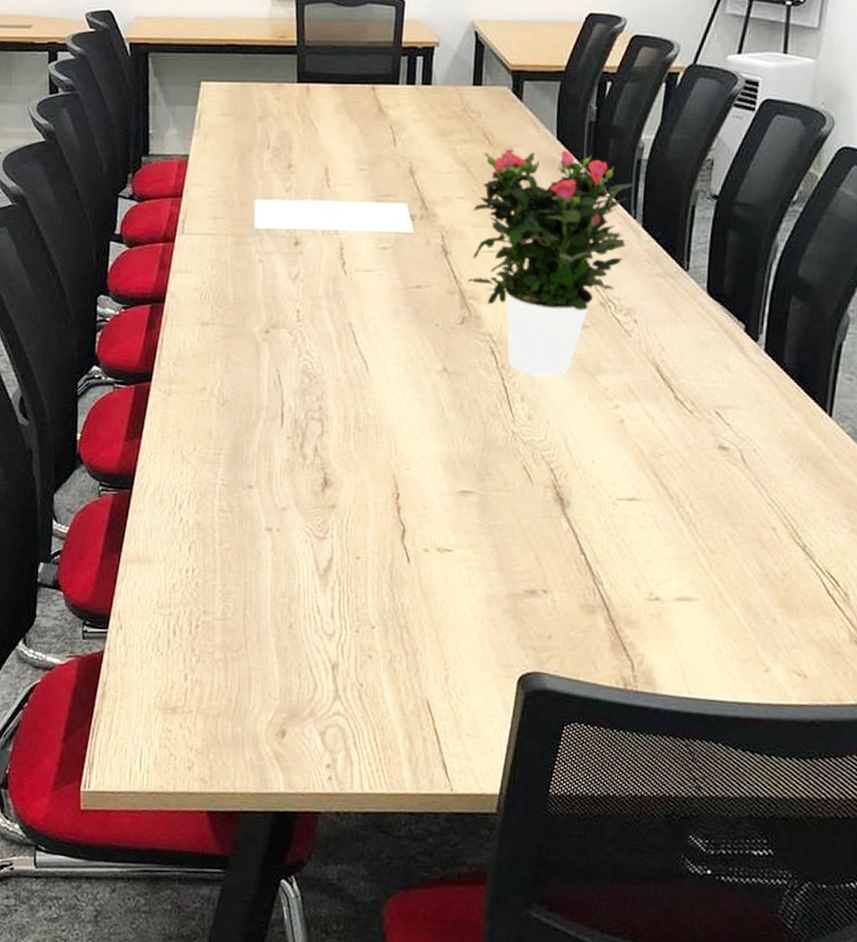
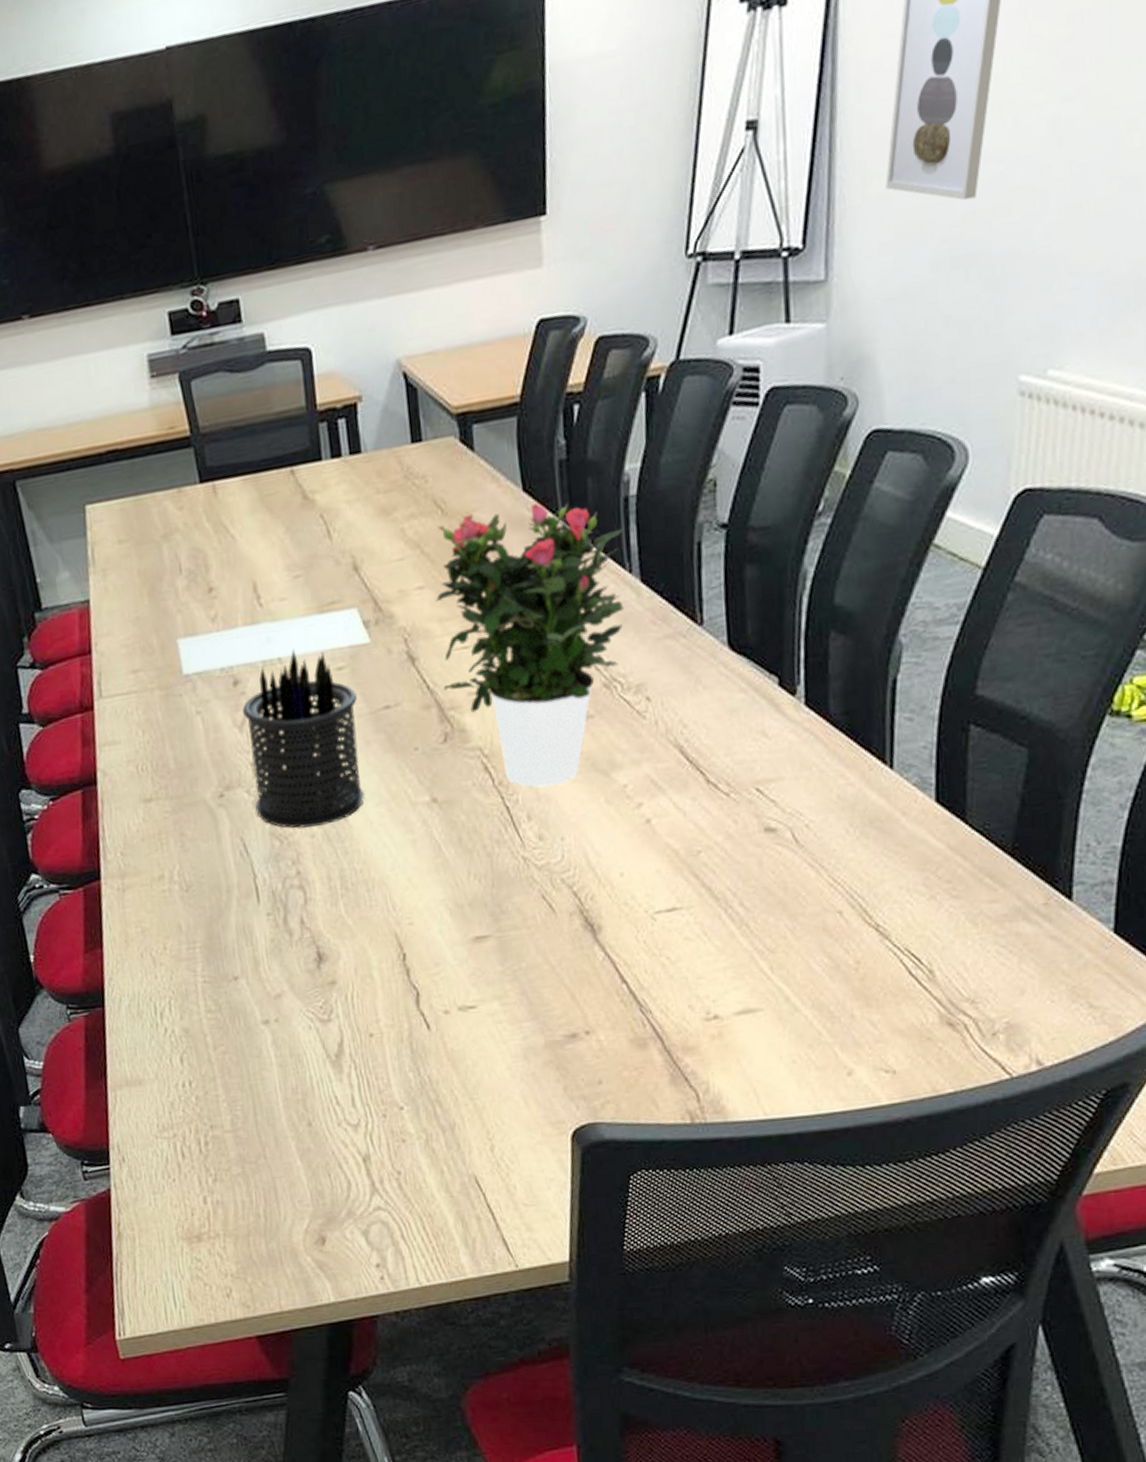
pen holder: none [294,226,395,373] -> present [243,649,364,829]

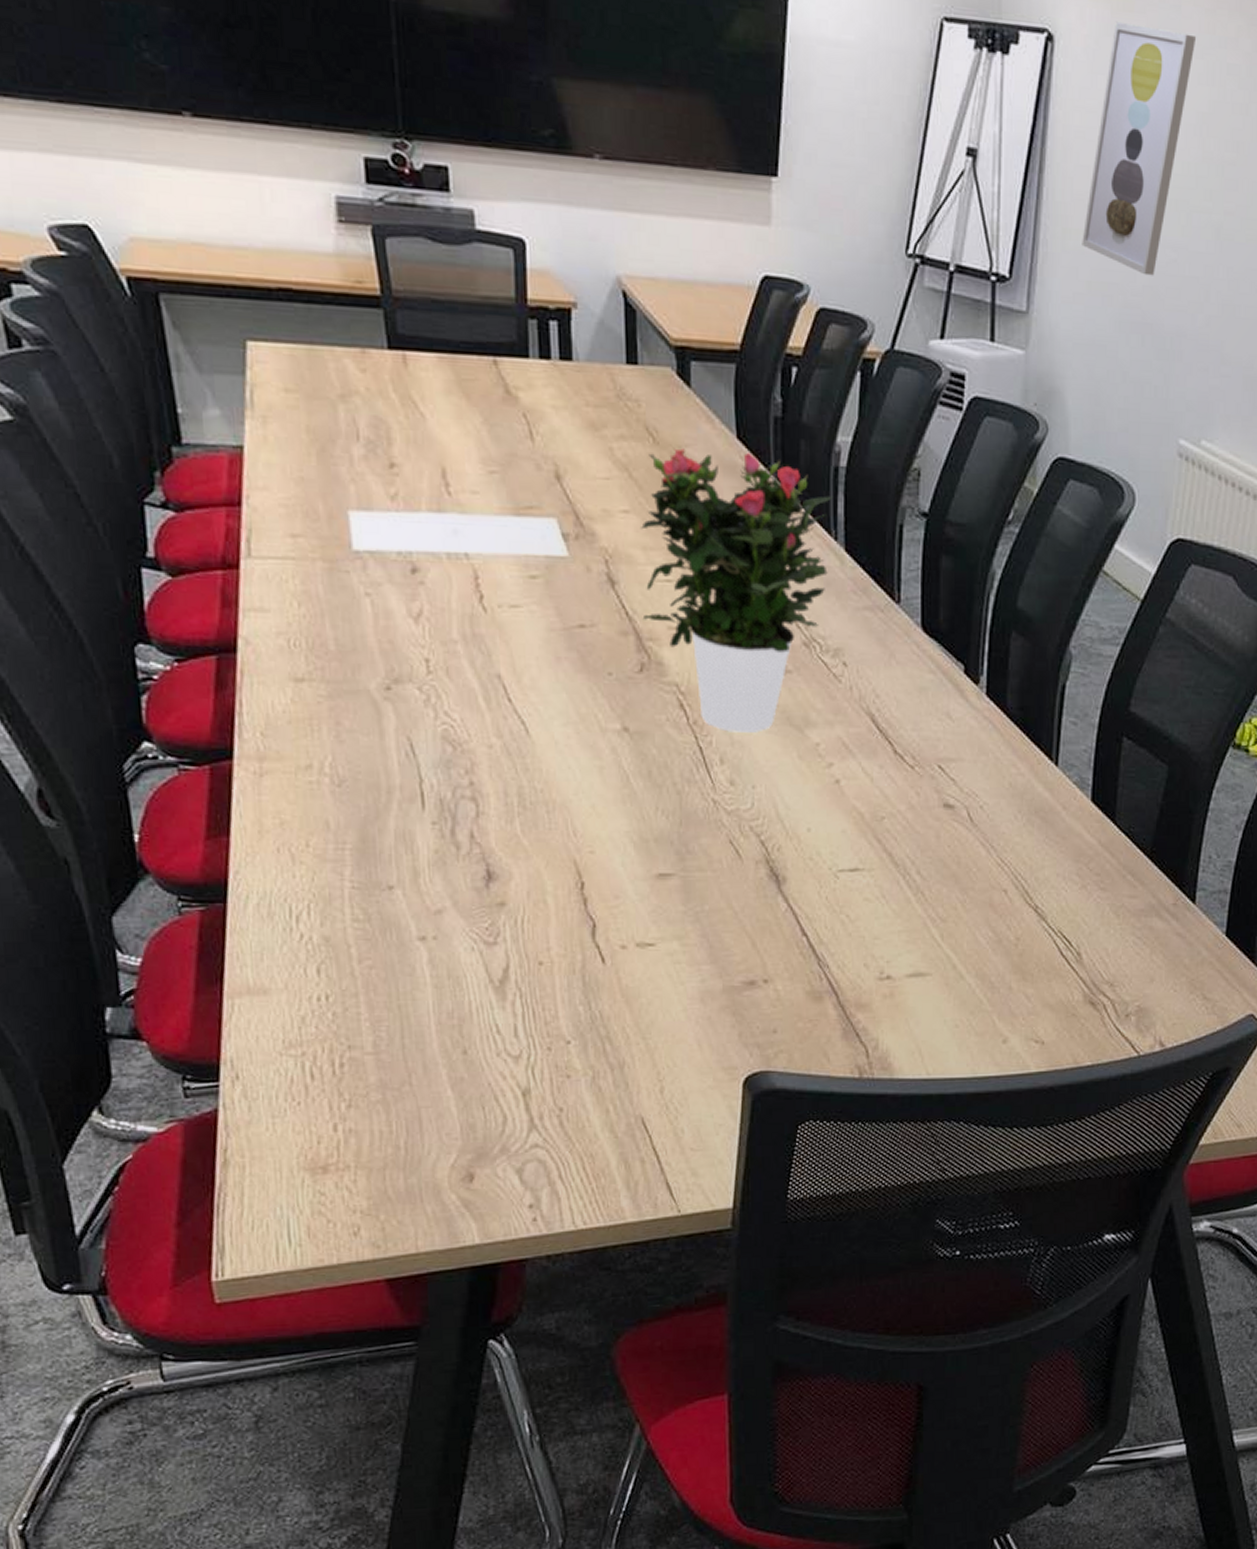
pen holder: present [243,649,364,829] -> none [420,547,550,737]

